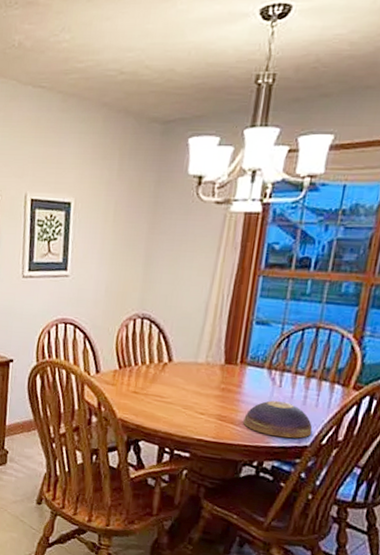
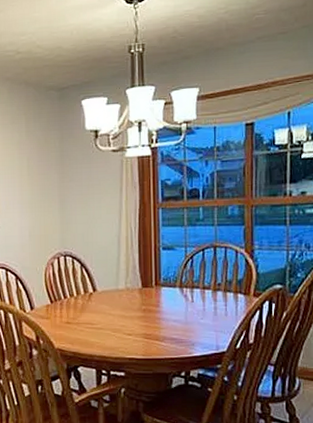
decorative bowl: present [243,400,313,439] -> none [166,315,227,347]

